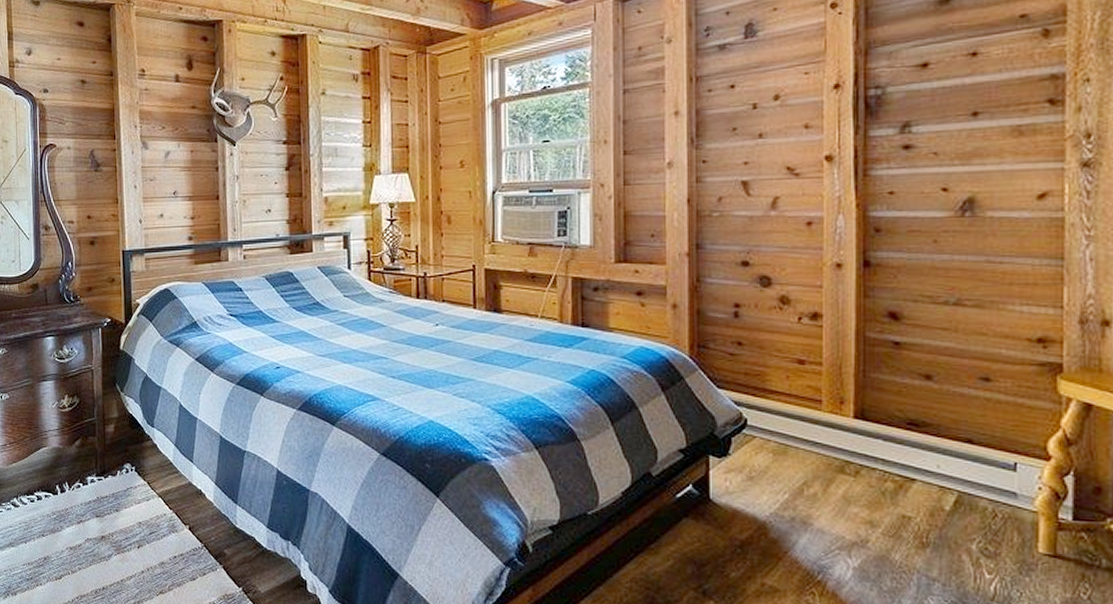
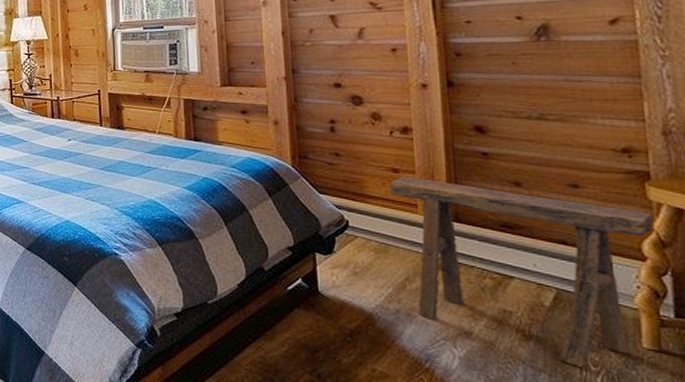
stool: none [793,368,1061,575] -> present [389,176,654,367]

